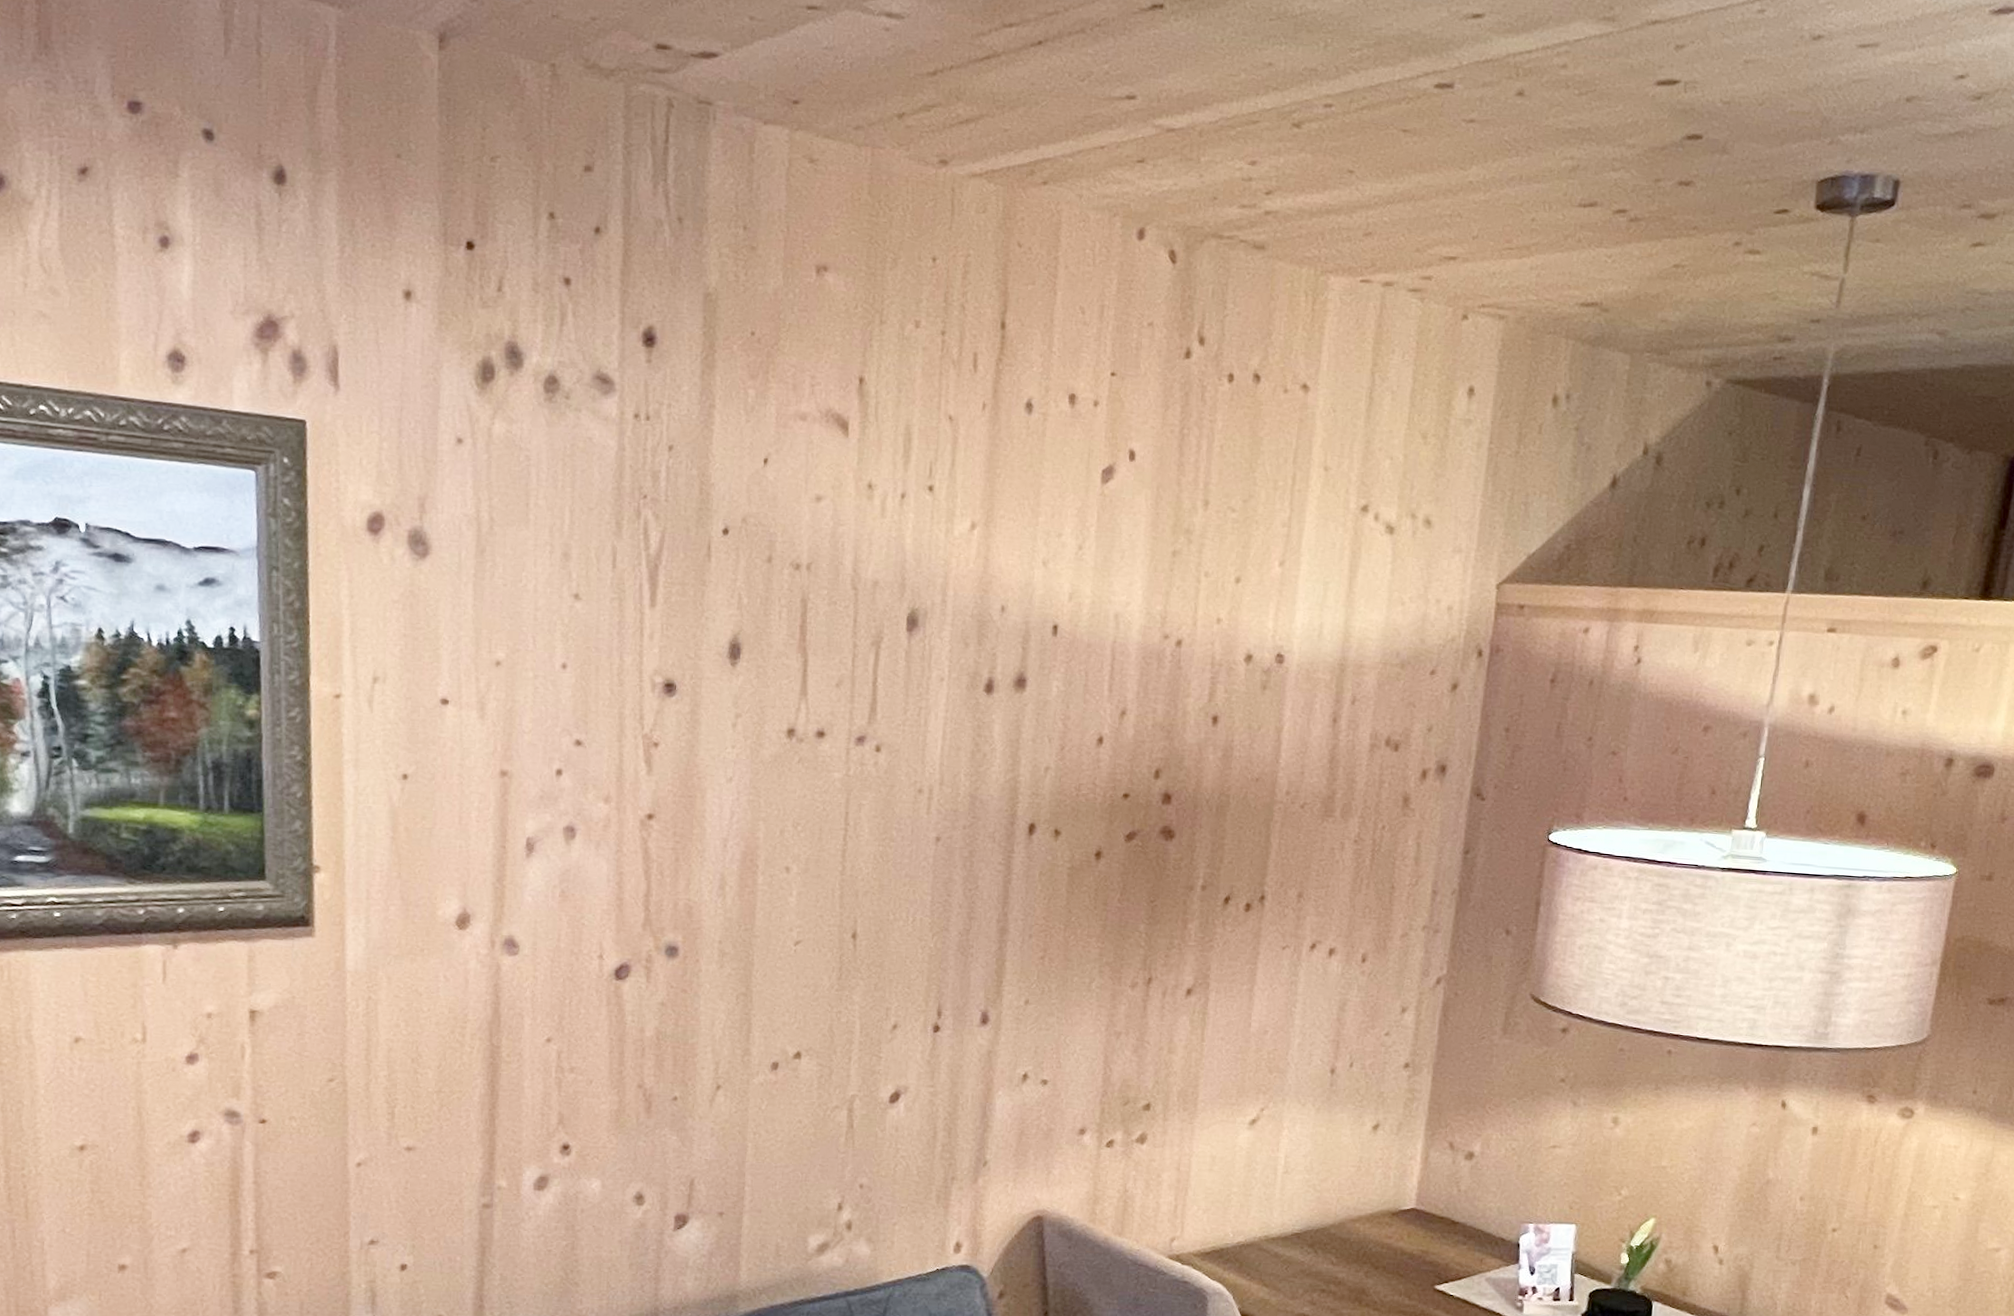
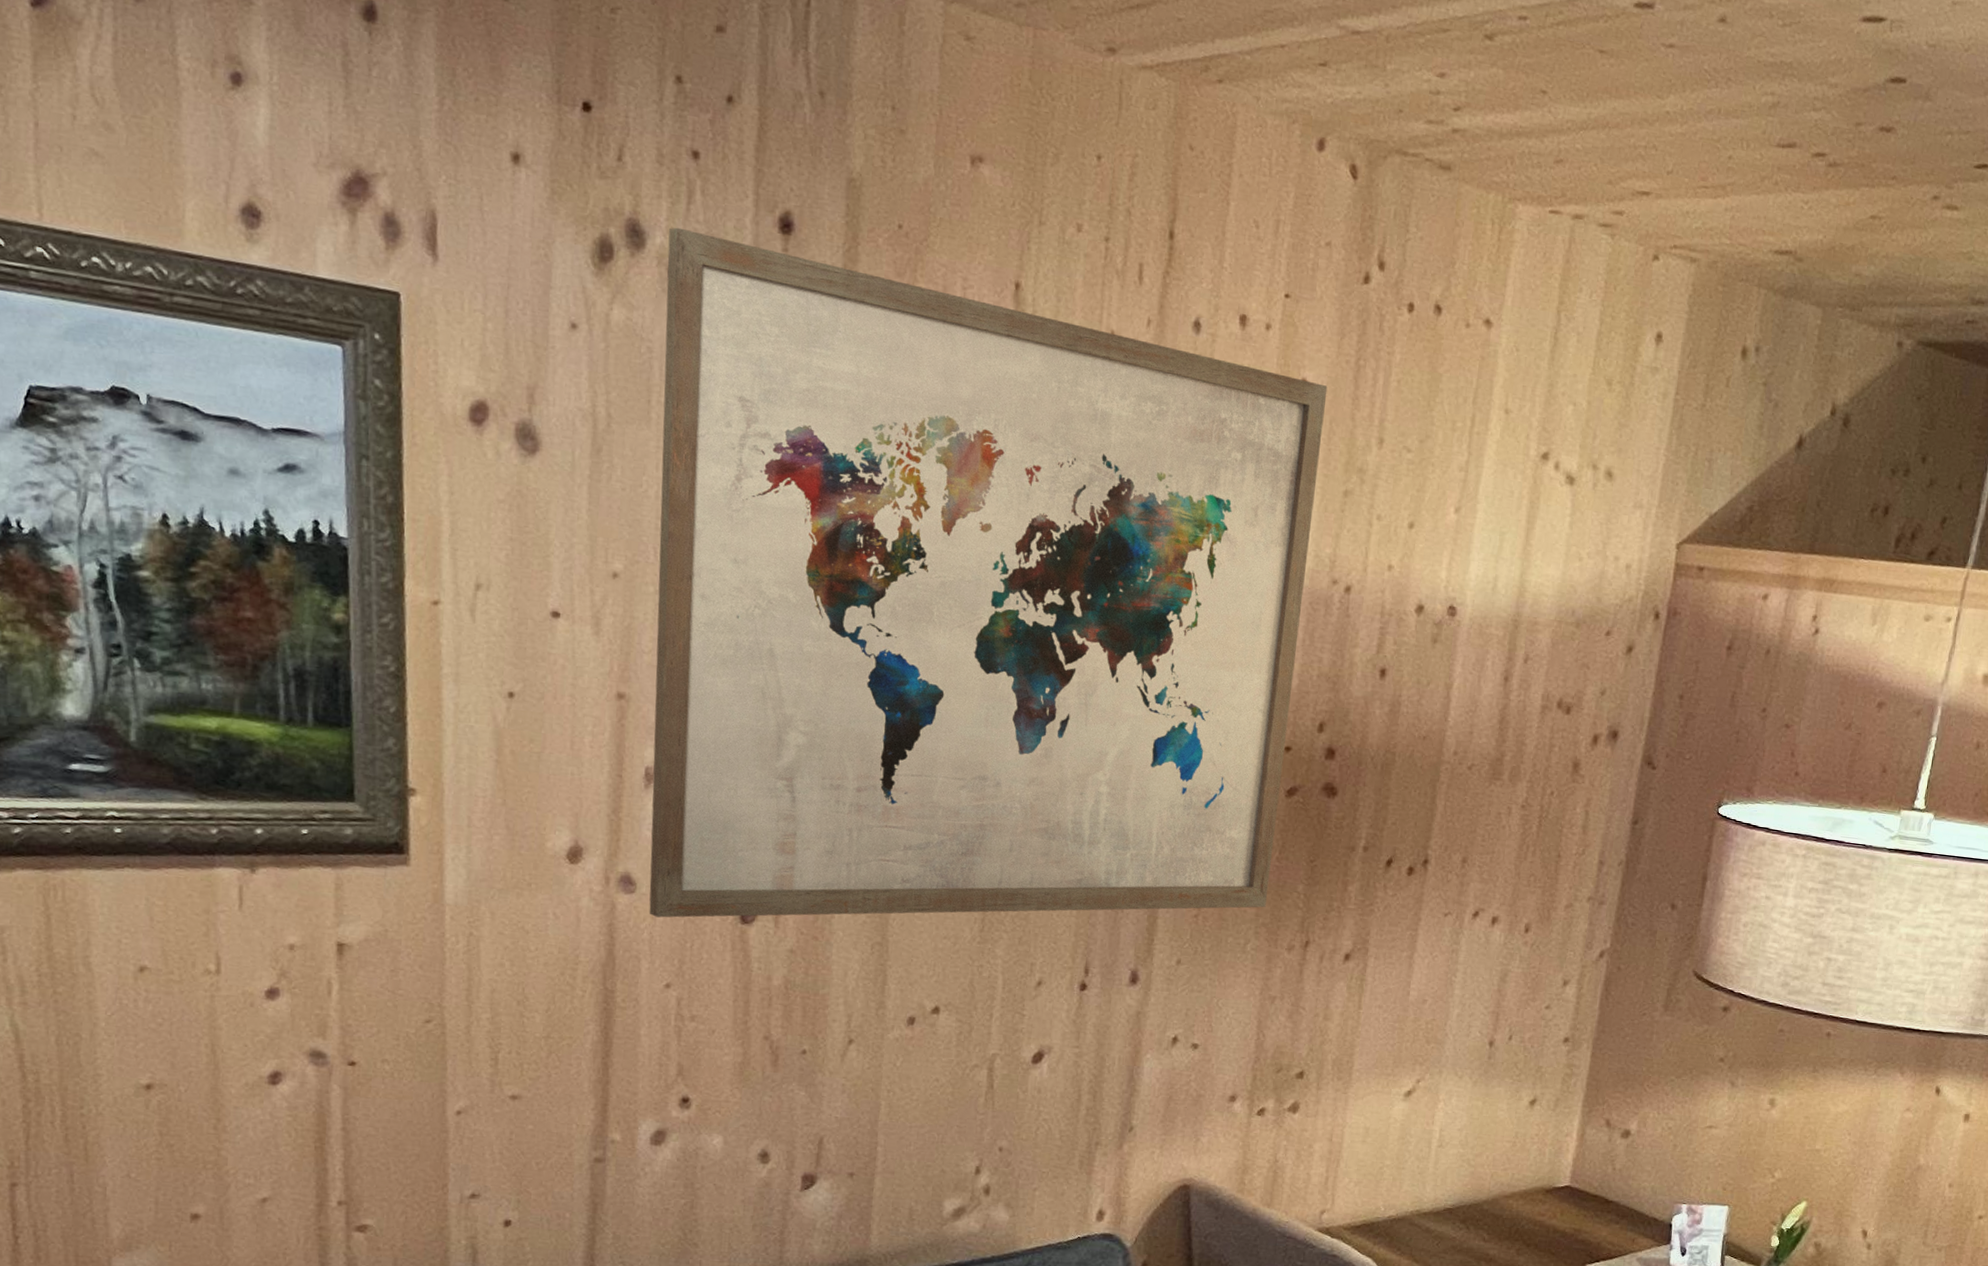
wall art: none [531,347,1154,977] -> present [649,227,1328,918]

